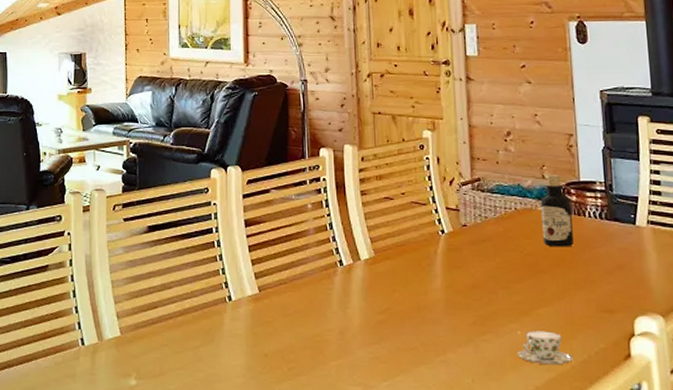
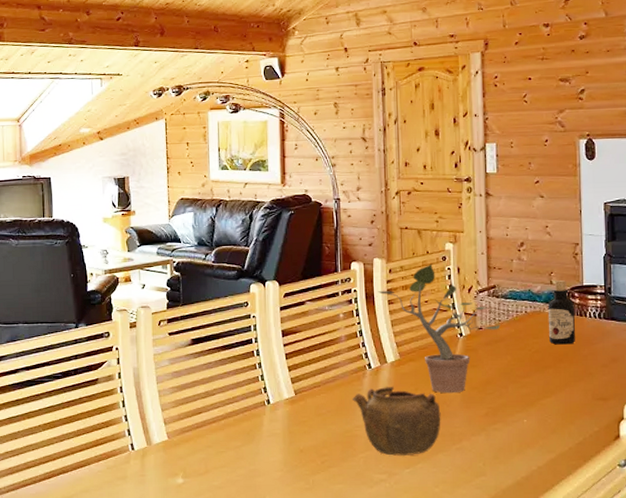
teapot: none [322,287,423,366] -> present [353,387,441,456]
potted plant: none [349,152,487,298] -> present [377,263,501,394]
teacup: present [517,331,573,365] -> none [523,418,571,448]

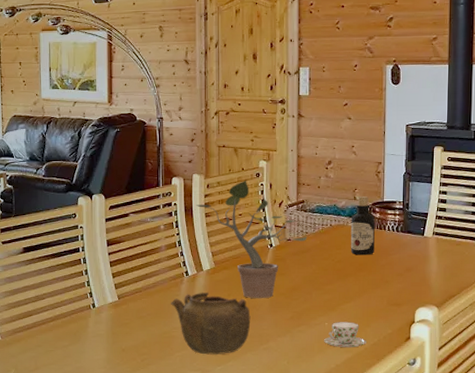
teacup: none [523,418,571,448] -> present [324,322,366,348]

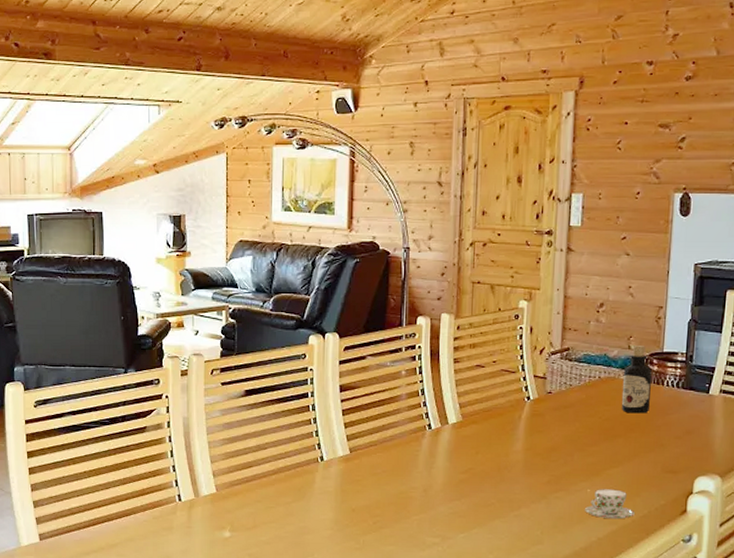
teapot: present [171,293,251,355] -> none [410,449,501,520]
potted plant: present [196,180,307,299] -> none [443,322,571,459]

